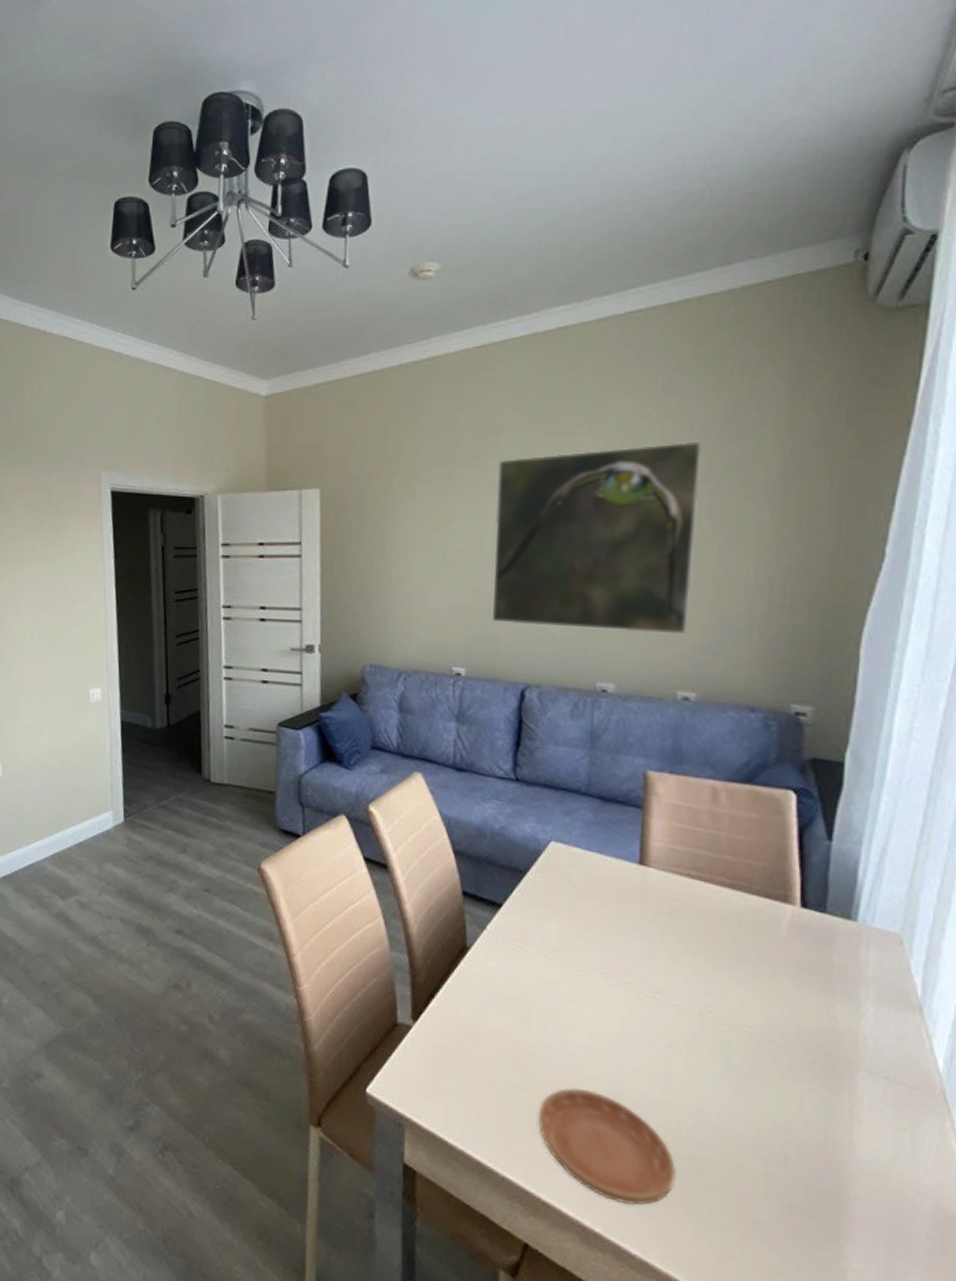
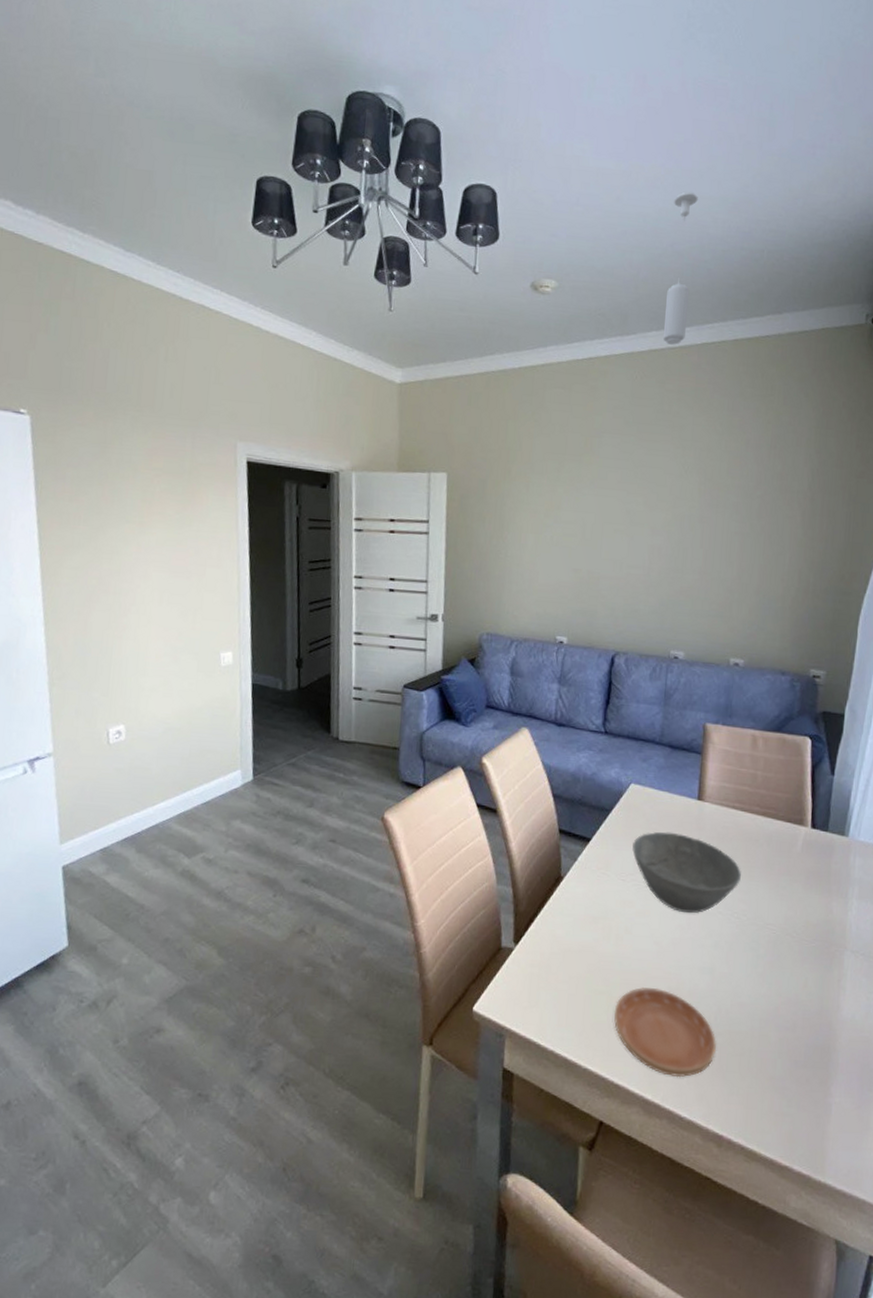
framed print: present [491,441,703,634] -> none [590,455,755,612]
bowl: none [555,900,704,1004] -> present [632,831,742,914]
pendant light: none [573,134,614,319] -> present [662,191,698,345]

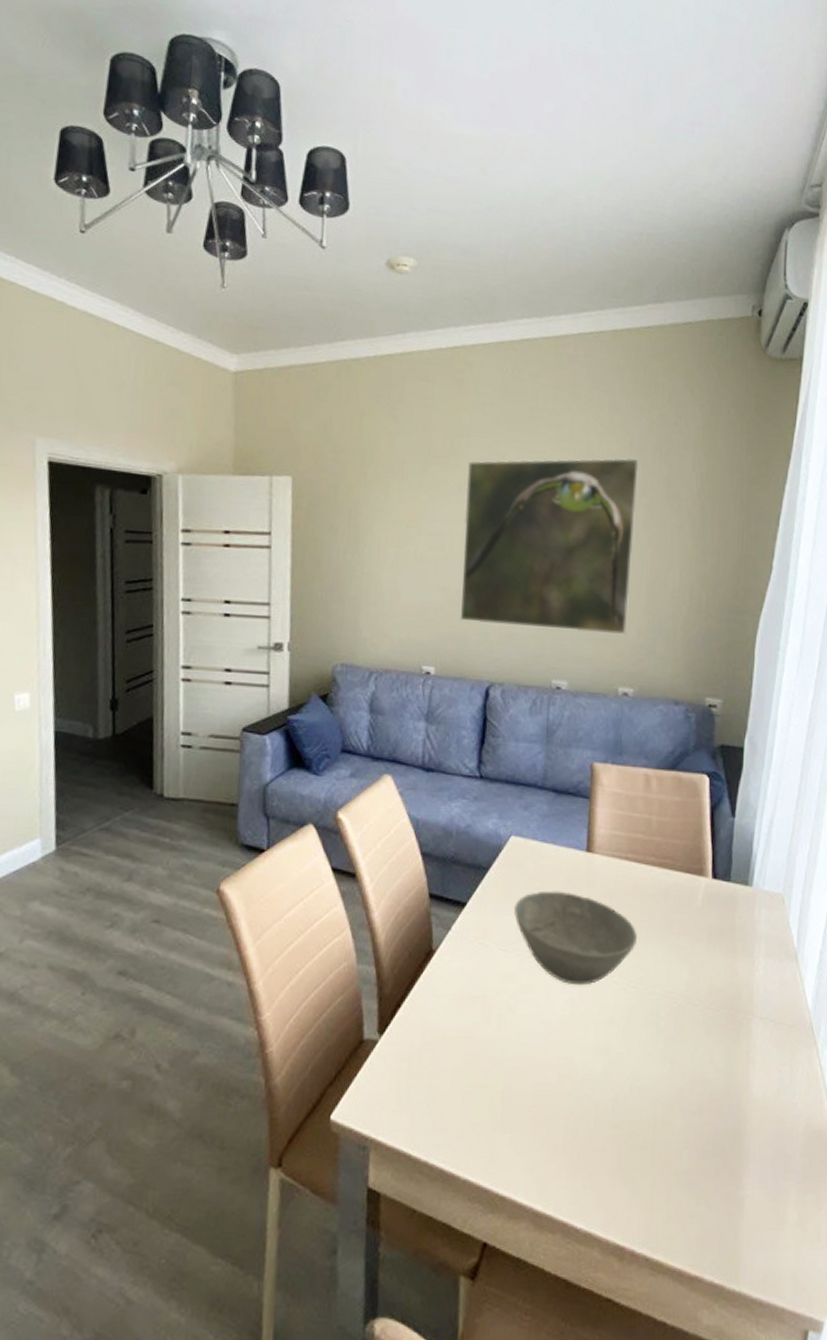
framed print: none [590,455,755,612] -> present [459,458,640,634]
saucer: present [613,987,716,1078] -> none [496,1077,614,1182]
pendant light: present [662,191,698,345] -> none [535,165,570,335]

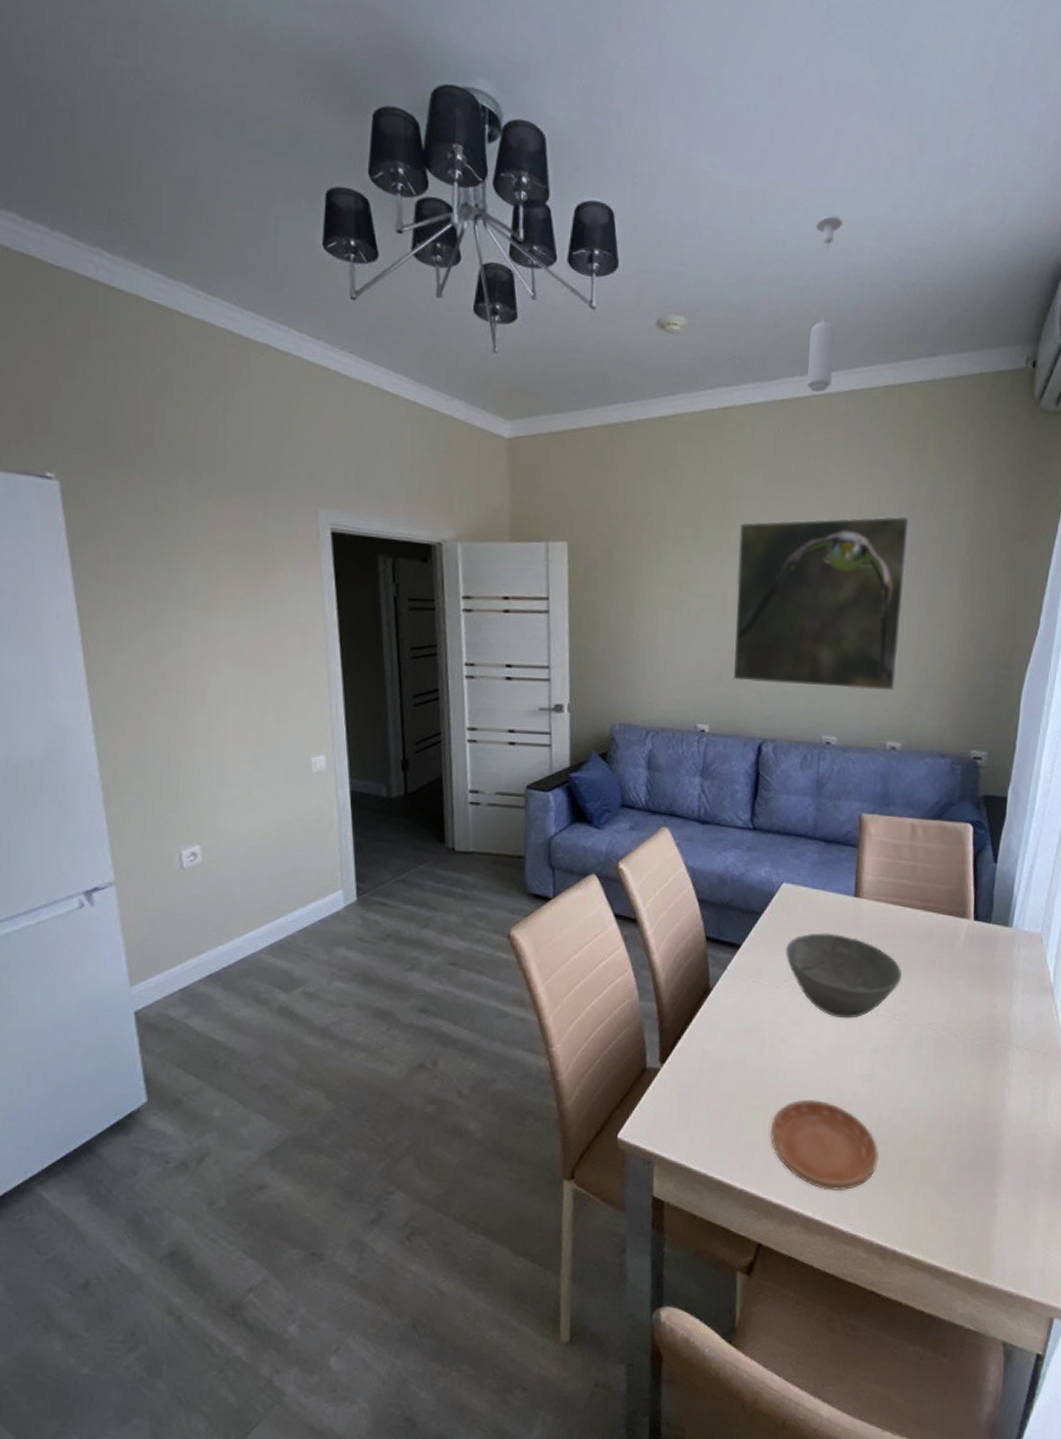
saucer: none [496,1077,614,1182] -> present [770,1100,878,1192]
pendant light: none [535,165,570,335] -> present [806,213,843,392]

